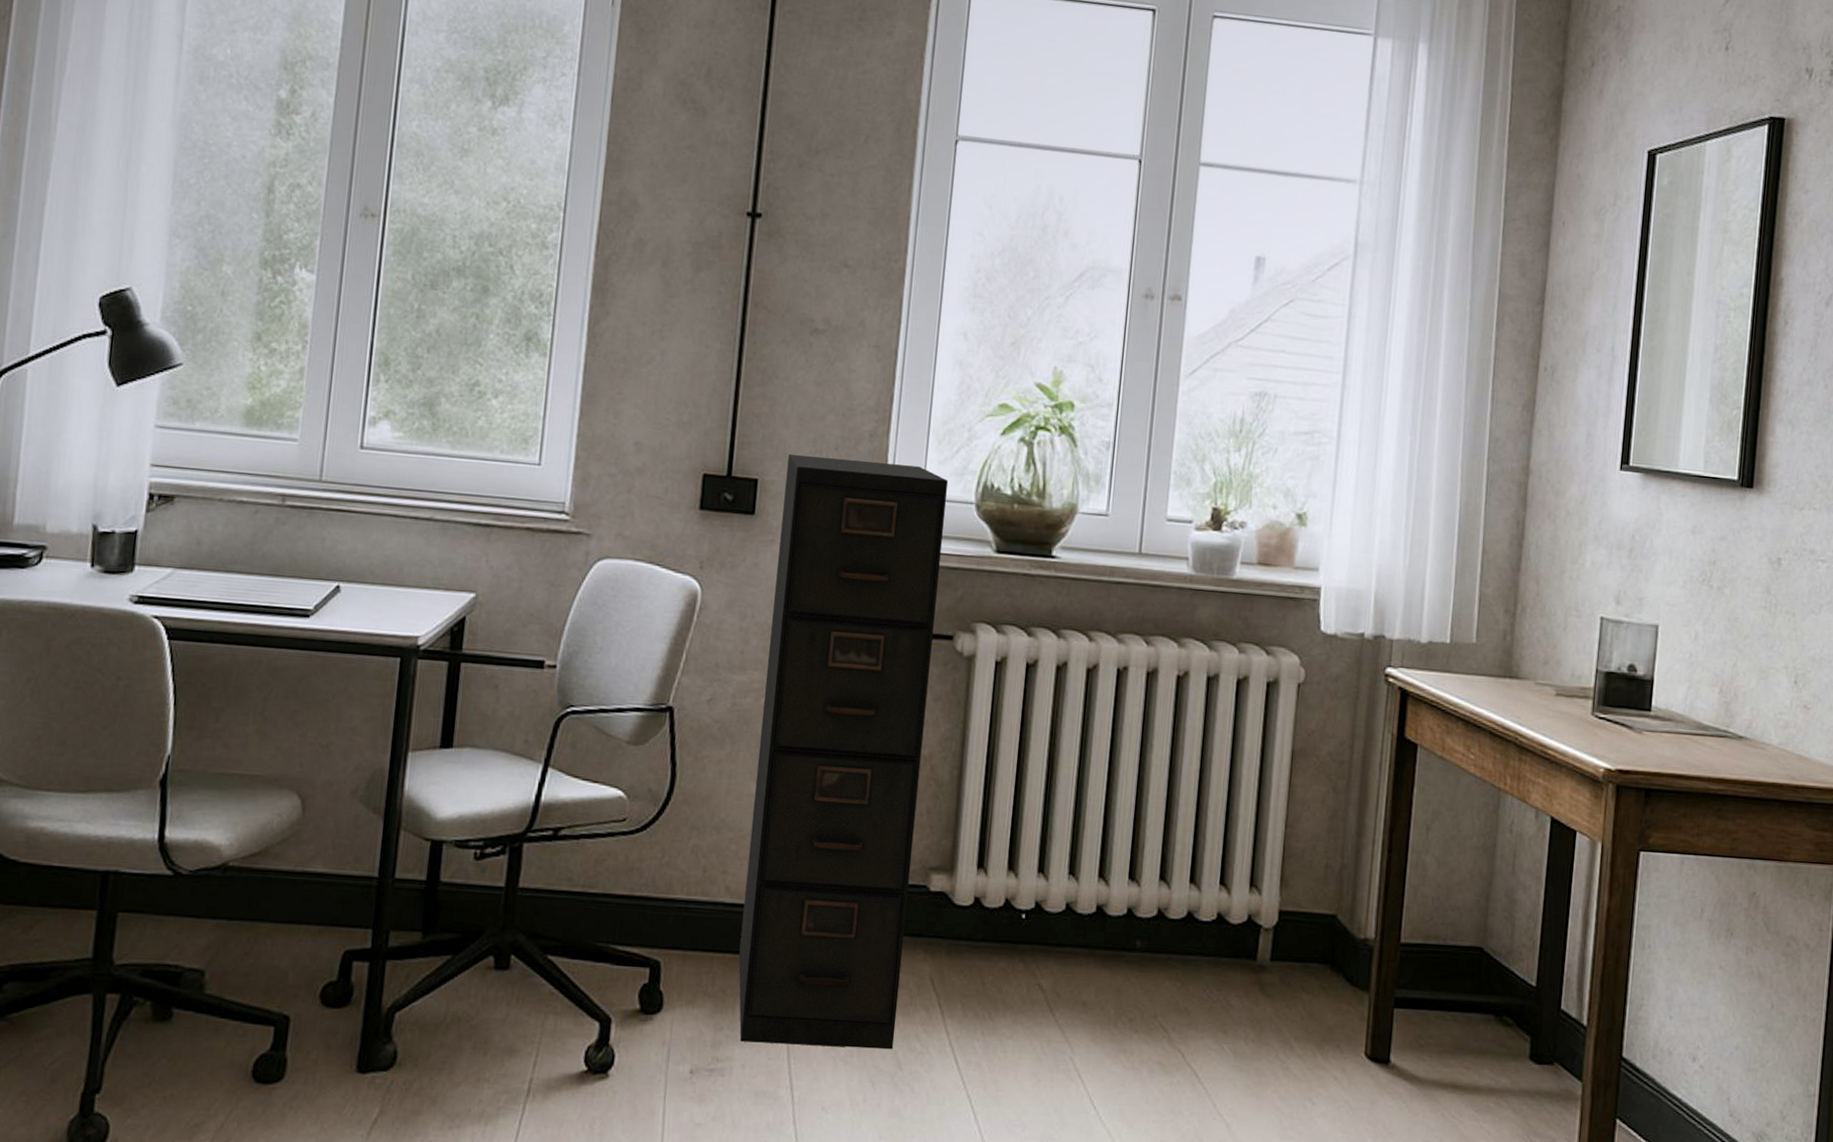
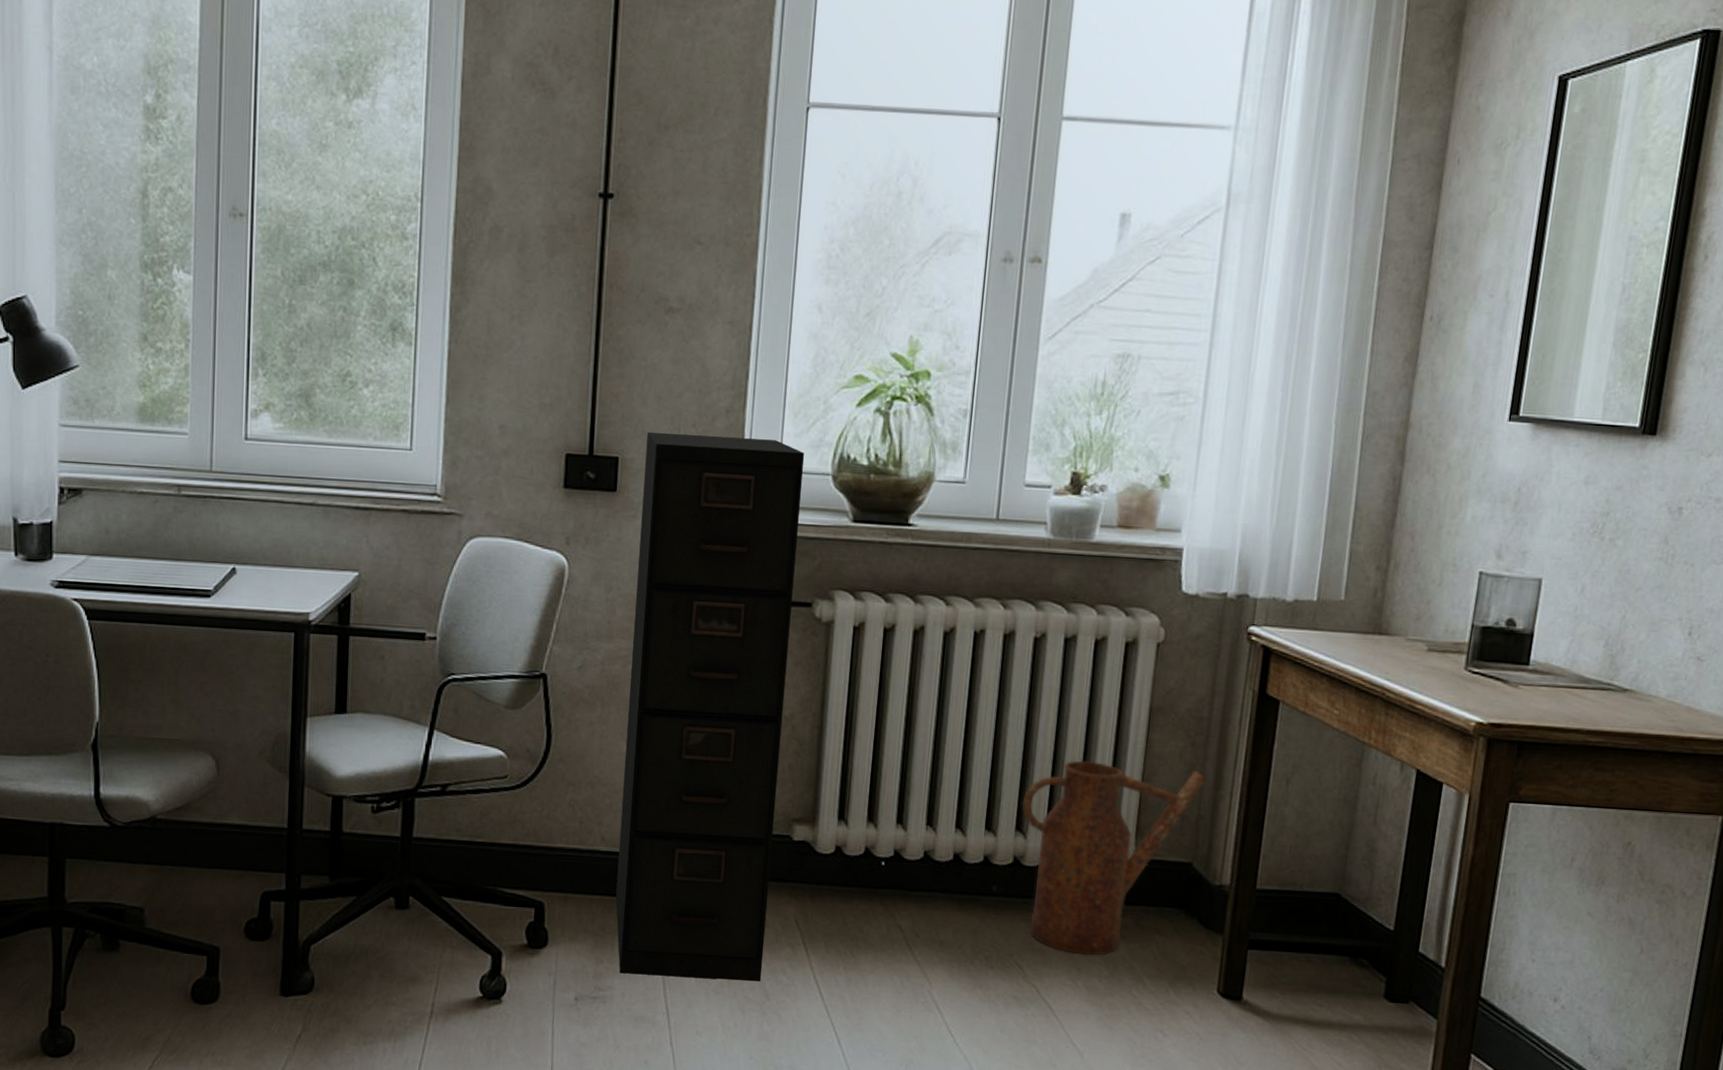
watering can: none [1165,805,1350,1016] -> present [1021,760,1207,956]

